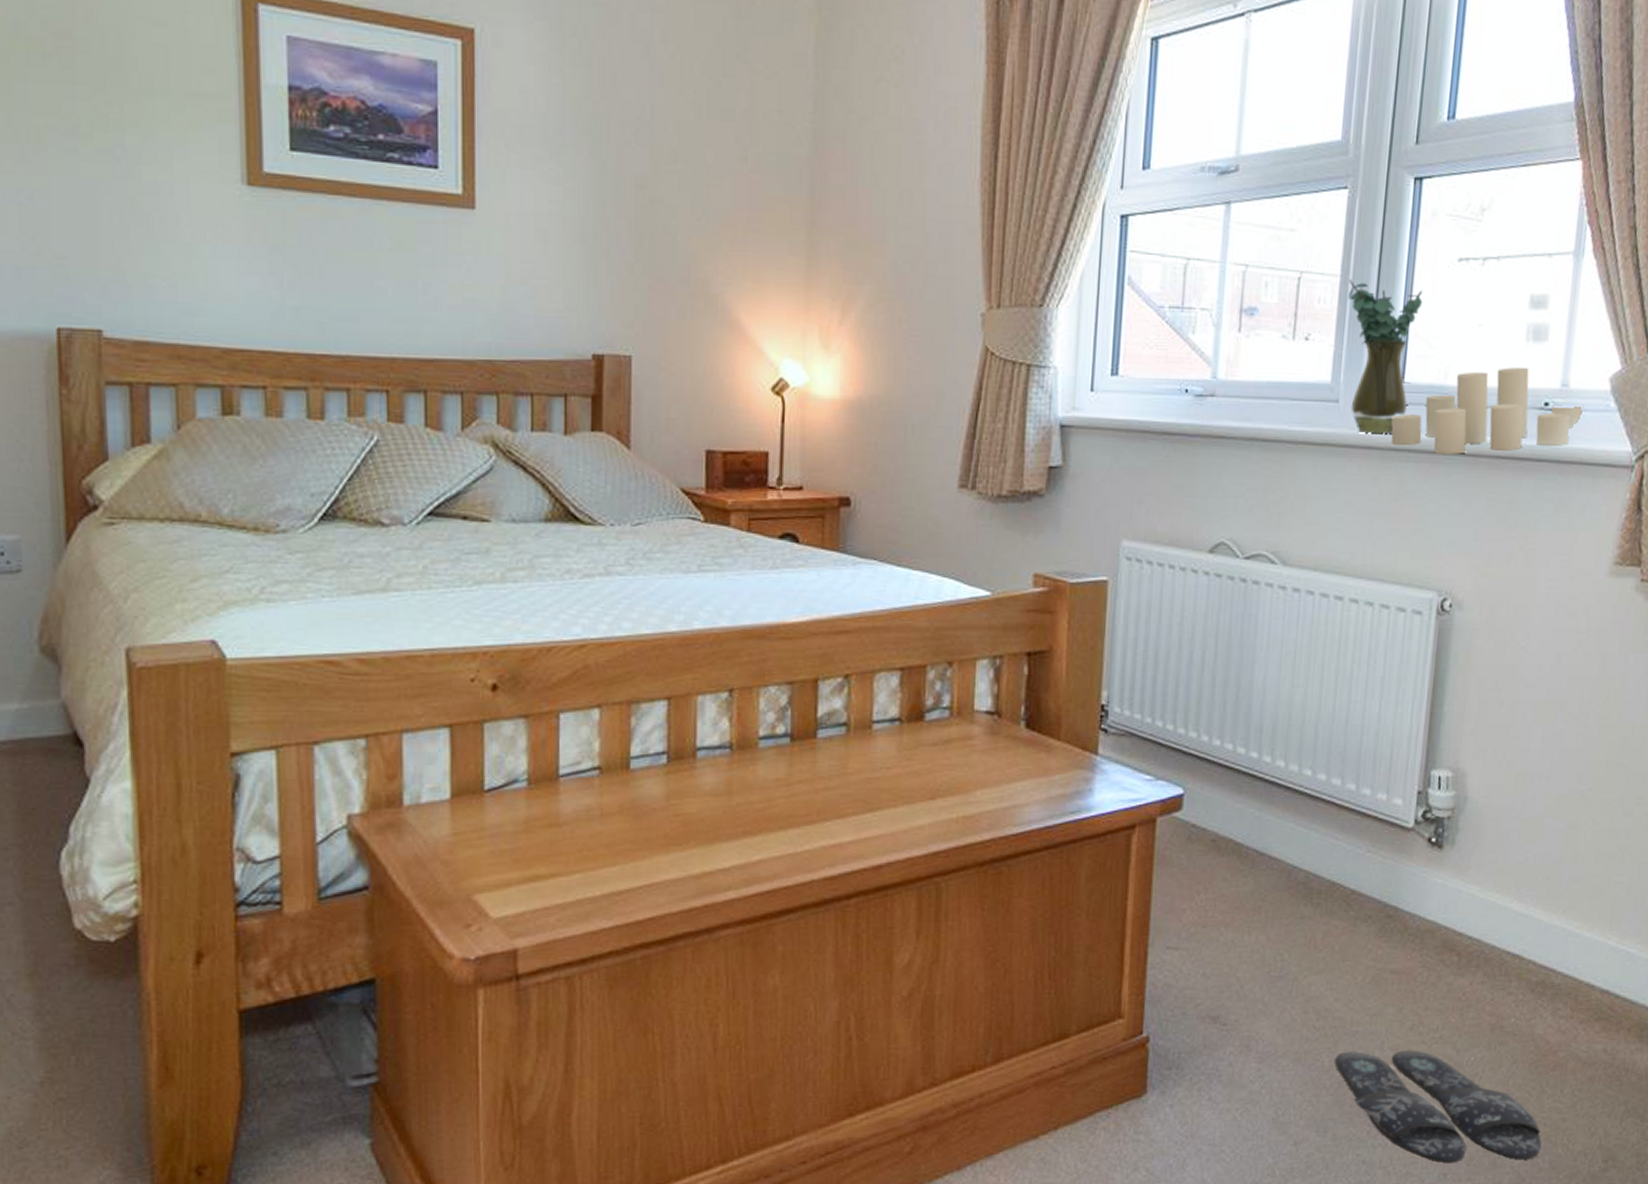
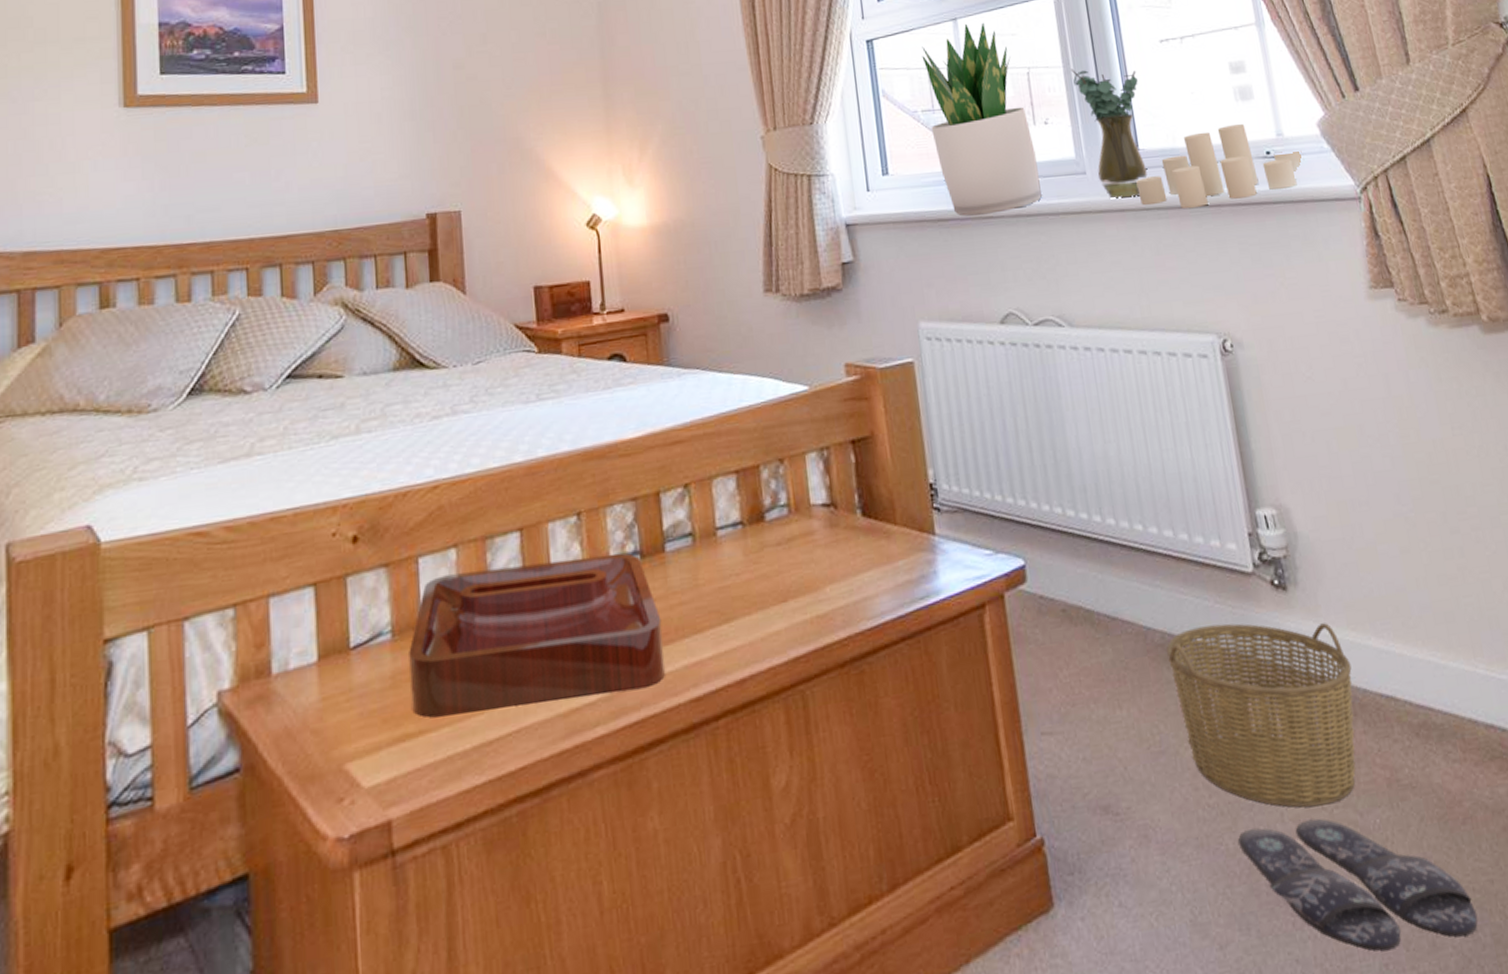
decorative tray: none [544,733,805,864] -> present [409,553,666,718]
planter: none [1175,209,1288,434] -> present [922,22,1042,217]
basket: none [1307,871,1487,1040] -> present [1165,623,1356,808]

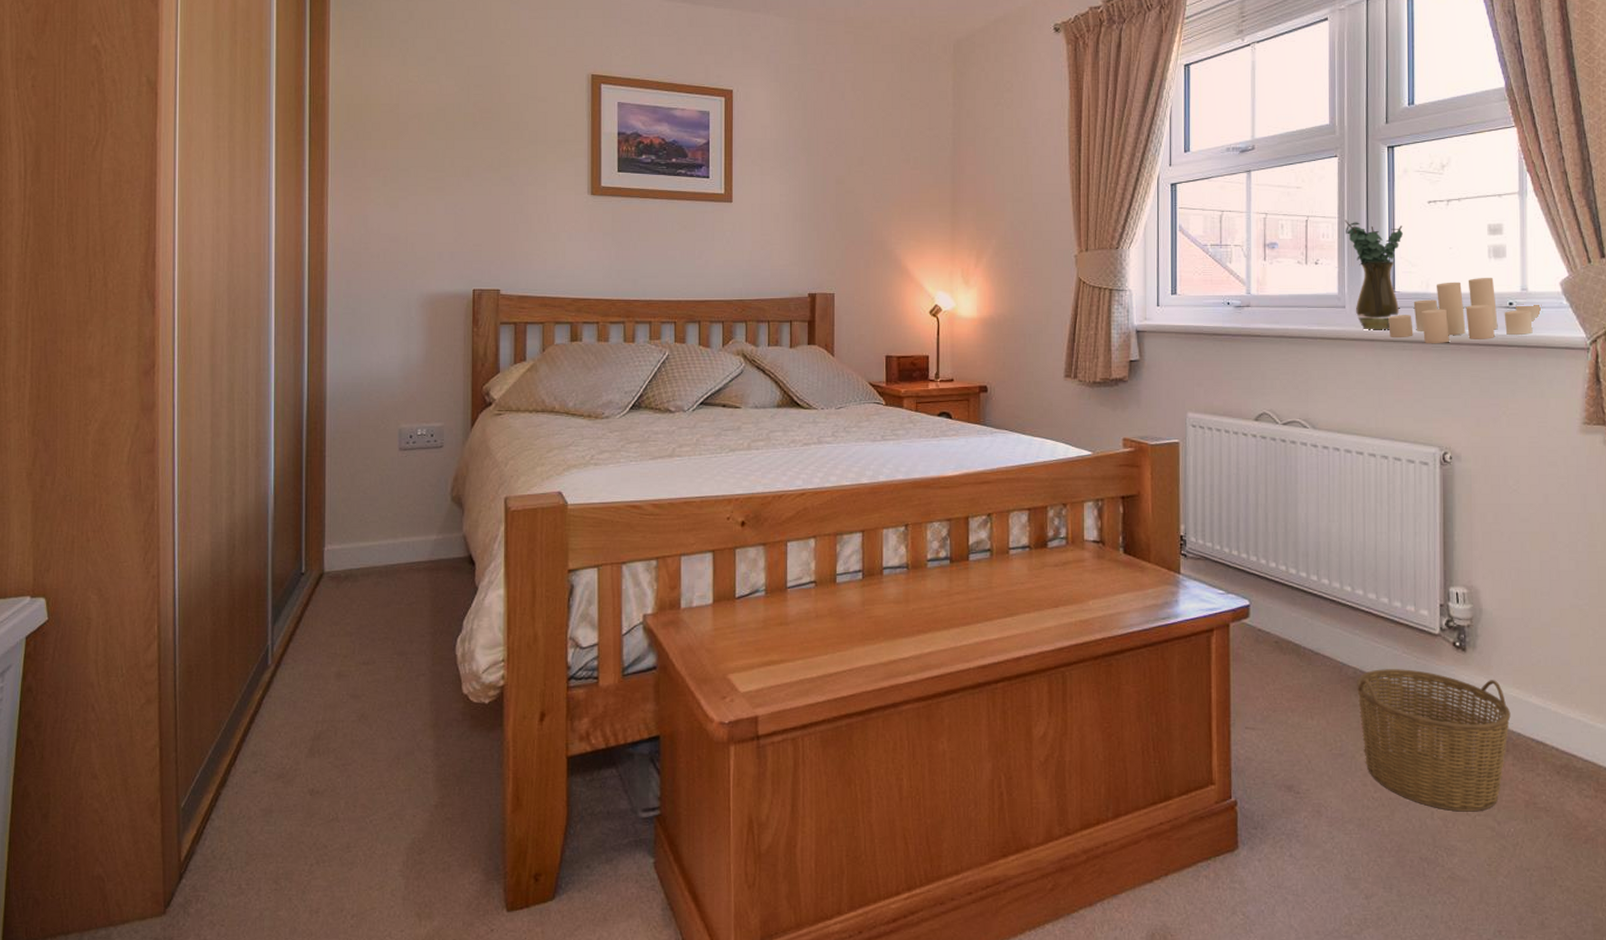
decorative tray: present [409,553,666,718] -> none [777,557,962,653]
planter: present [922,22,1042,217] -> none [1216,175,1304,333]
slippers: present [1238,818,1478,951] -> none [1393,820,1584,922]

